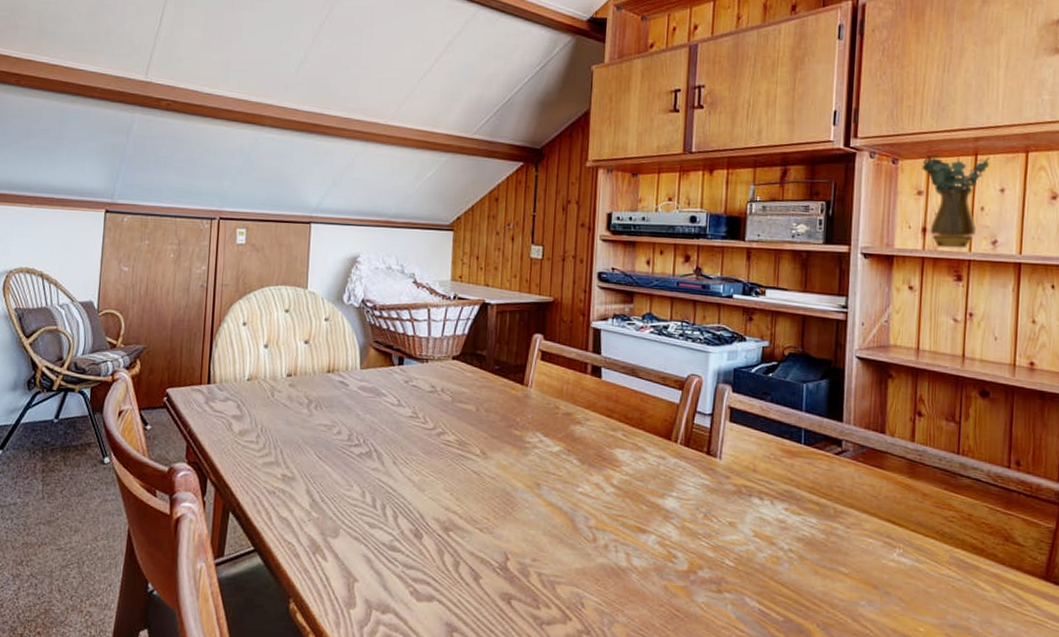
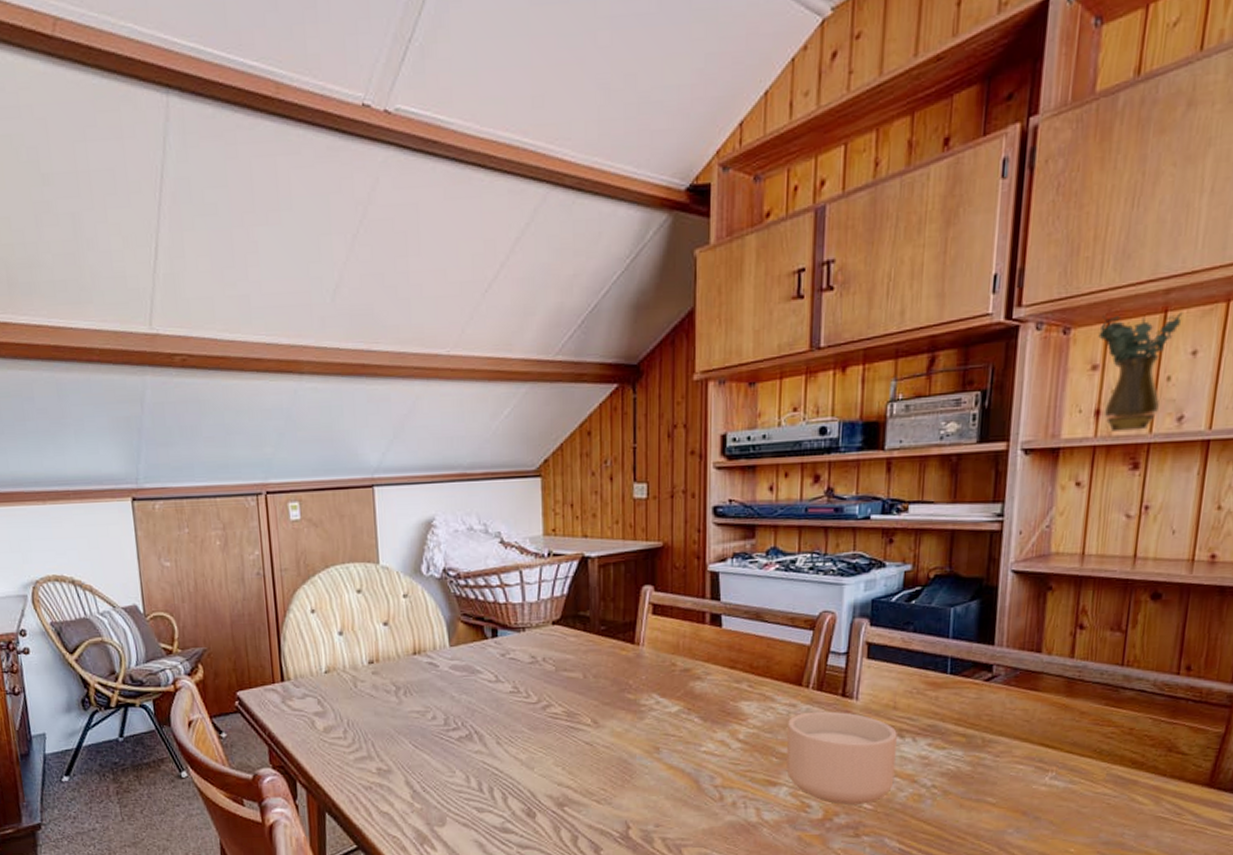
cup: none [655,465,757,561] -> present [786,711,897,805]

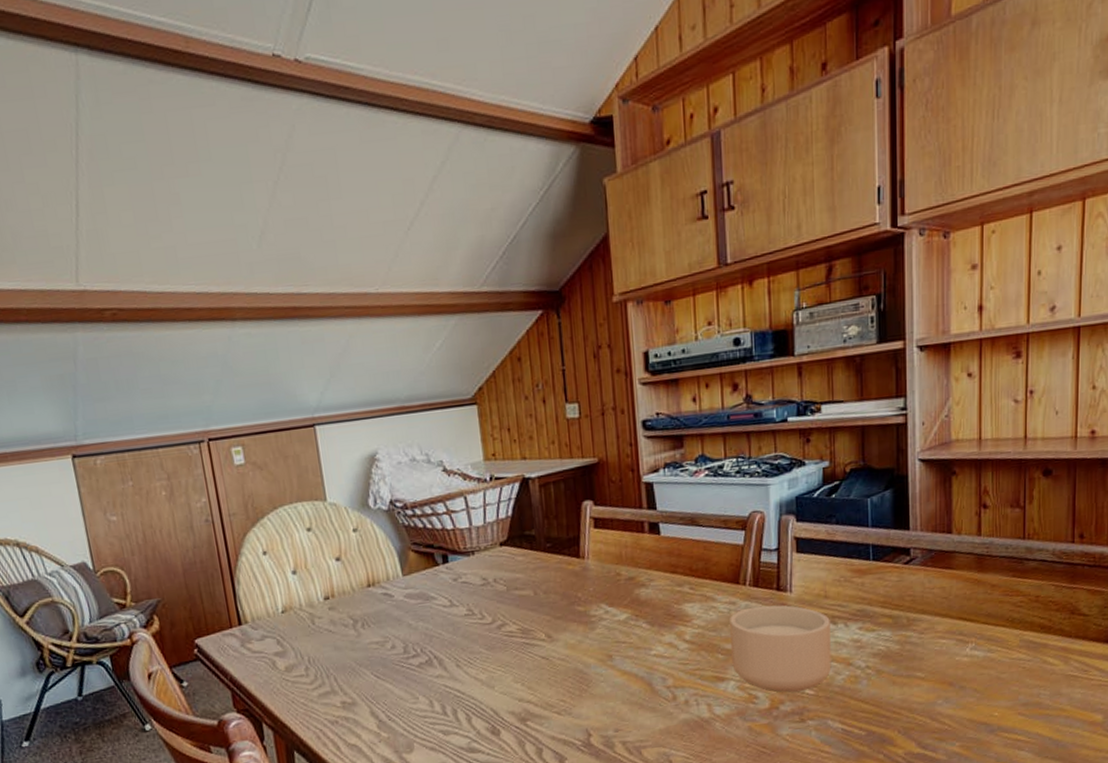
vase: present [1098,312,1183,432] -> none [975,212,1046,325]

